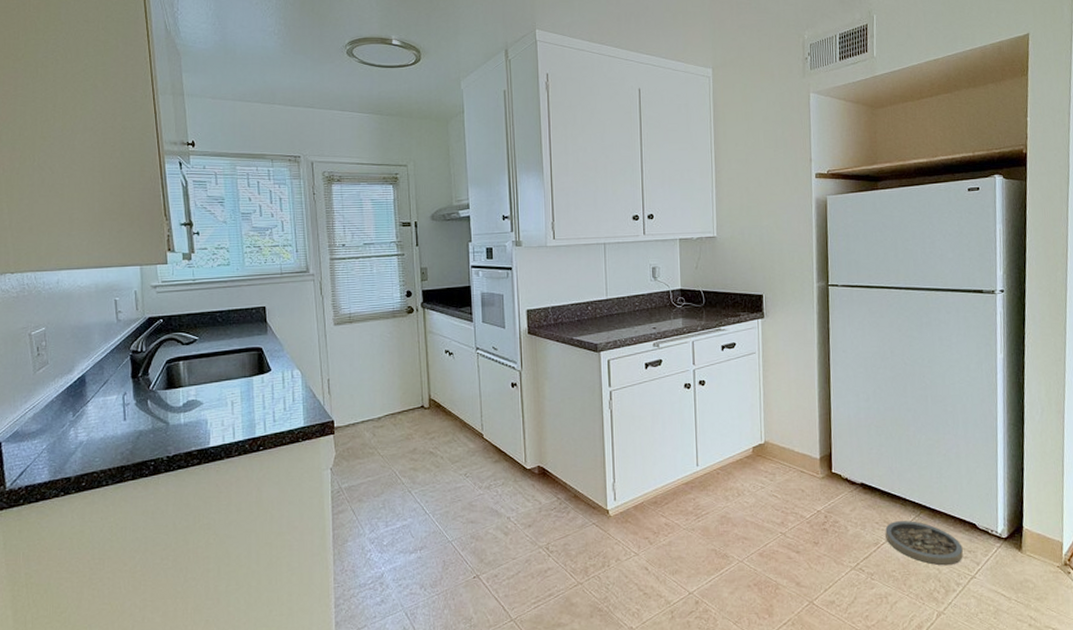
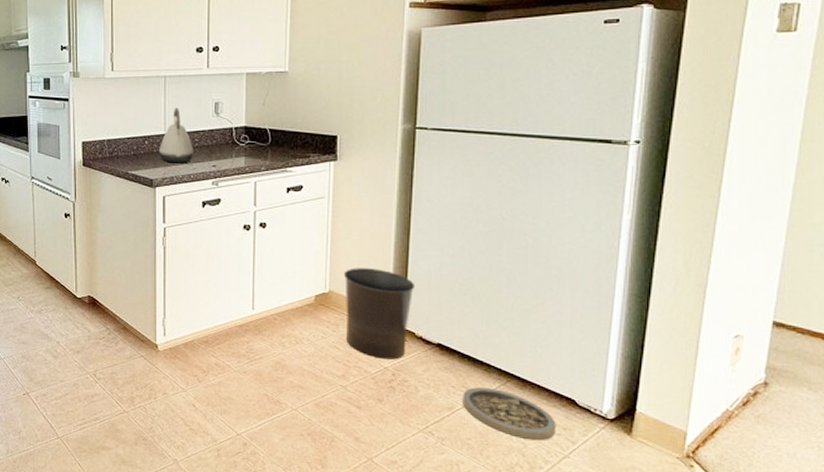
kettle: none [601,273,635,327] -> present [158,108,194,163]
waste bin: none [776,417,839,503] -> present [343,268,416,360]

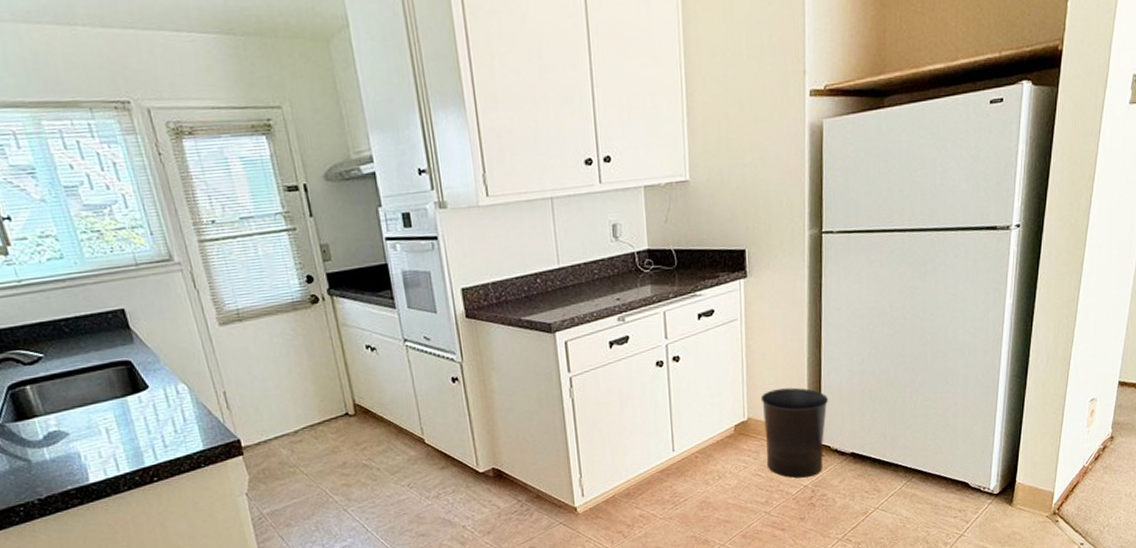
kettle: present [158,108,194,163] -> none [553,235,595,302]
pet bowl: present [463,387,556,440] -> none [875,486,953,528]

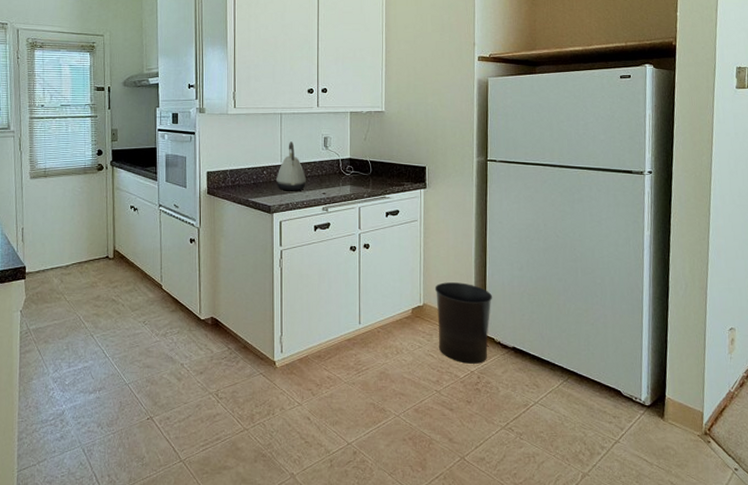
kettle: none [553,235,595,302] -> present [275,141,307,191]

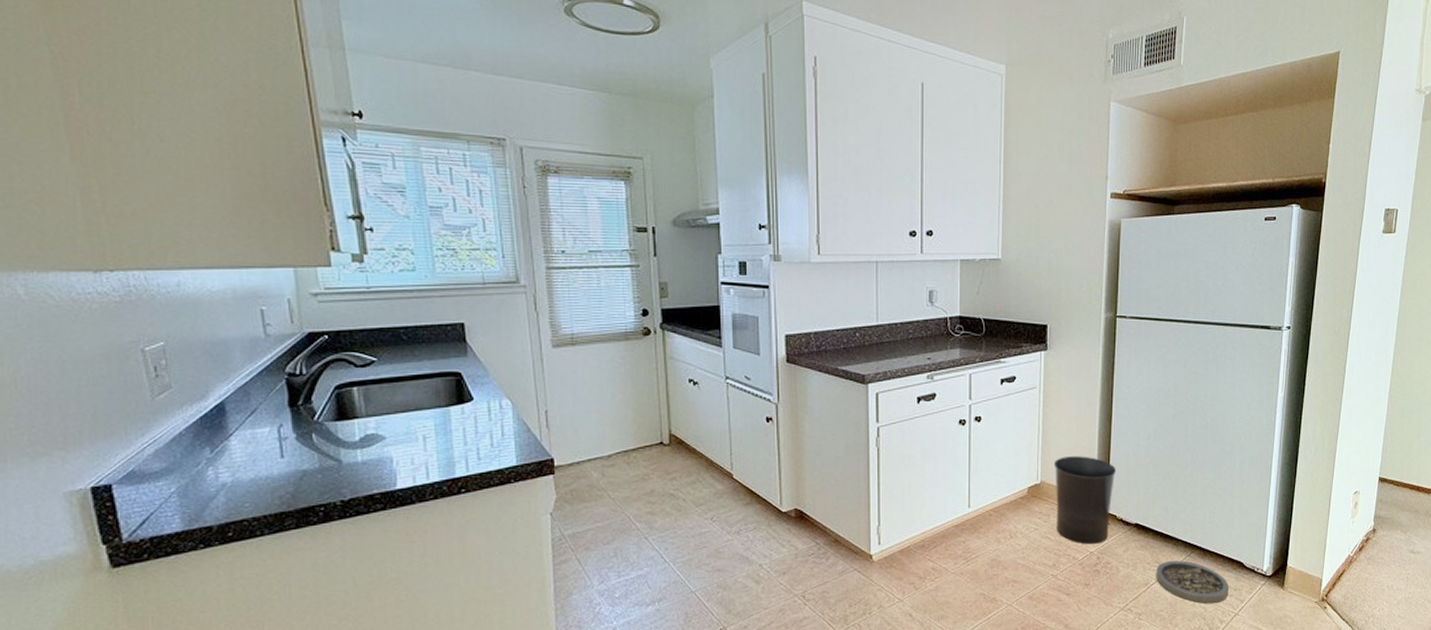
kettle: present [275,141,307,191] -> none [870,296,909,357]
pet bowl: none [534,385,608,428] -> present [1156,560,1229,603]

